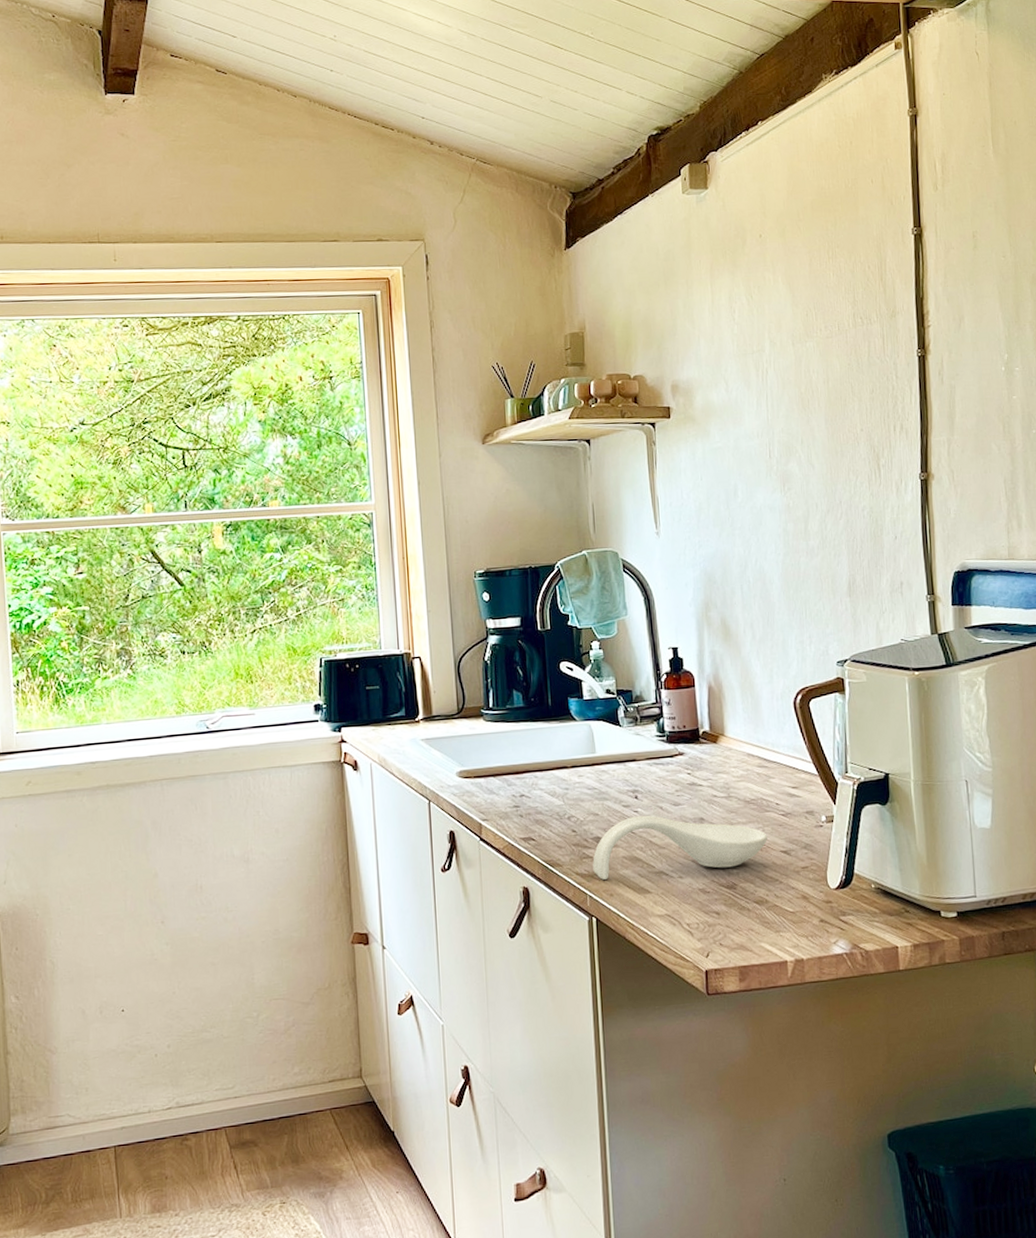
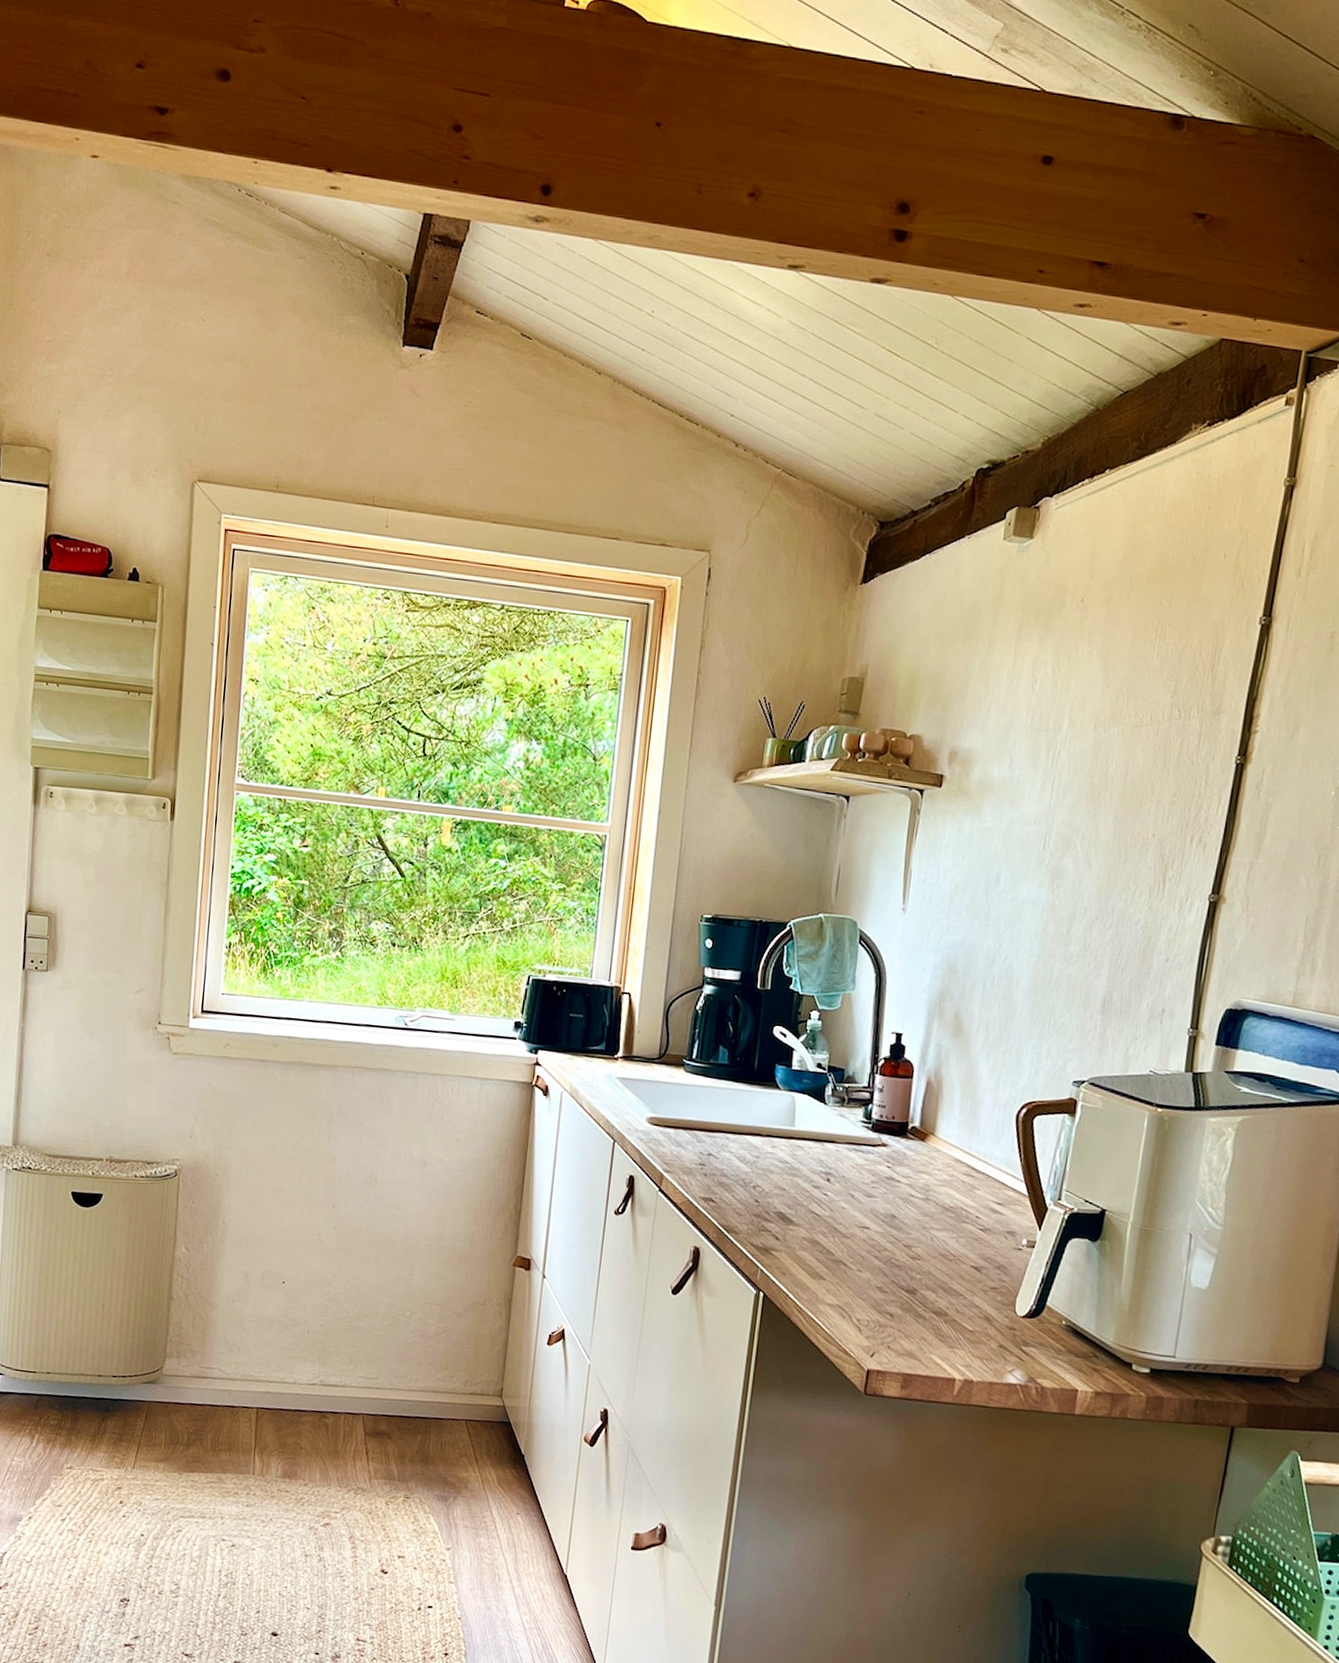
spoon rest: present [593,815,767,880] -> none [769,1199,960,1272]

